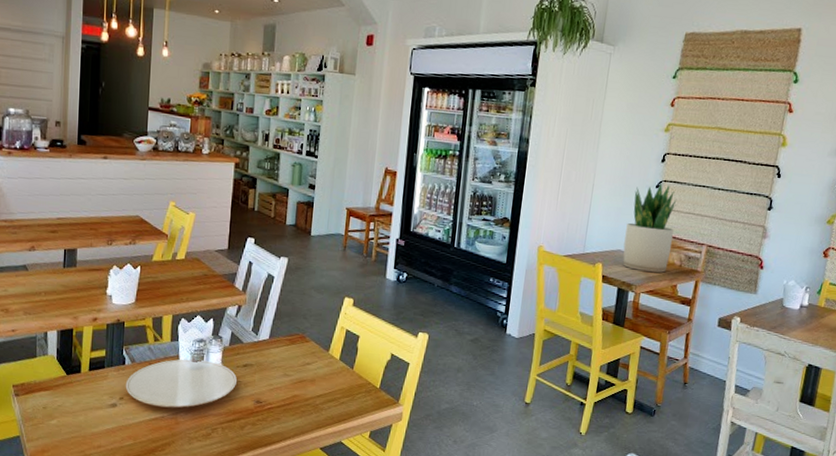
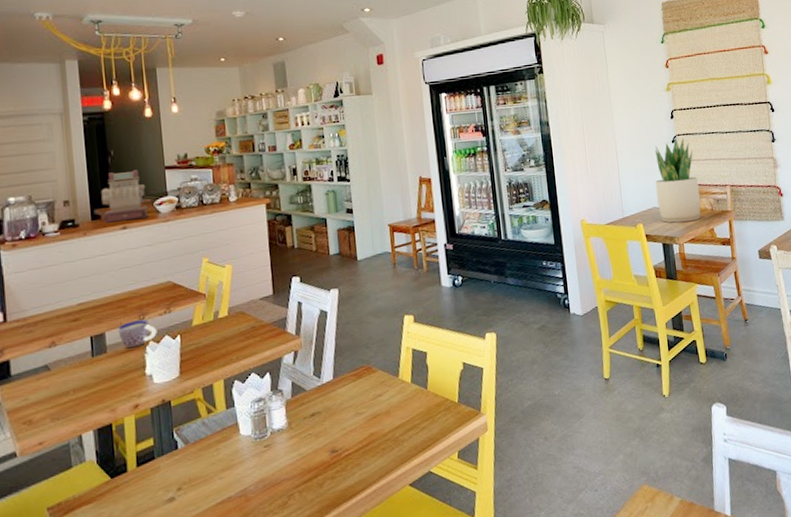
cash register: none [88,103,132,153] -> present [101,170,152,225]
cup: none [88,244,121,269] -> present [117,319,157,349]
plate: present [125,359,237,408] -> none [181,419,307,489]

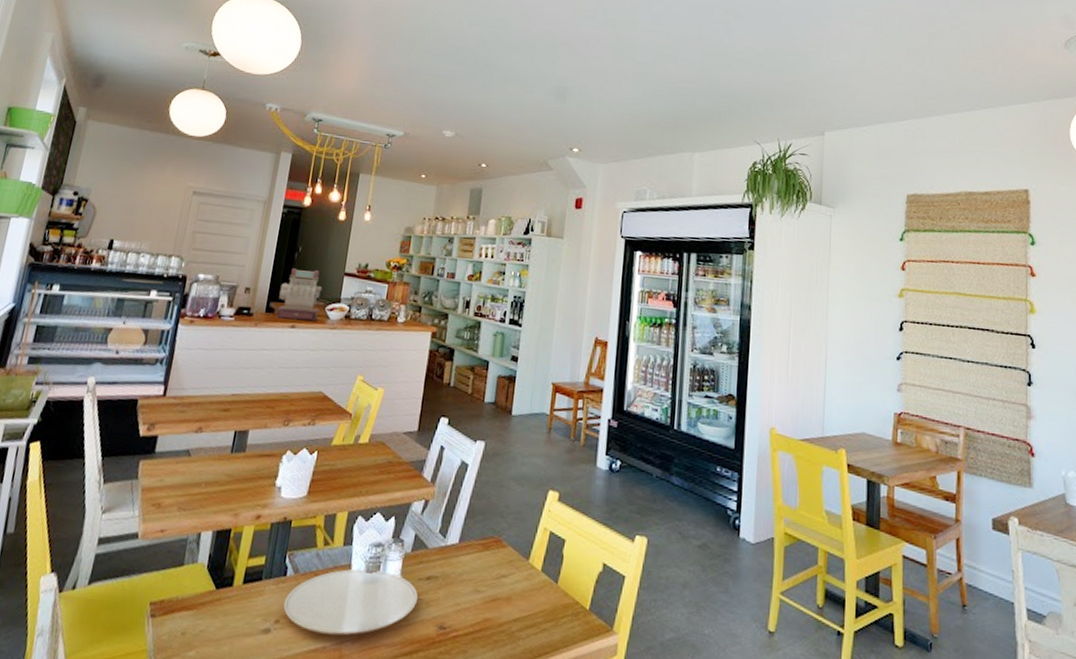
cup: present [117,319,157,349] -> none [260,424,297,454]
plate: none [181,419,307,489] -> present [283,568,418,636]
planter: present [654,137,701,223] -> none [868,354,924,462]

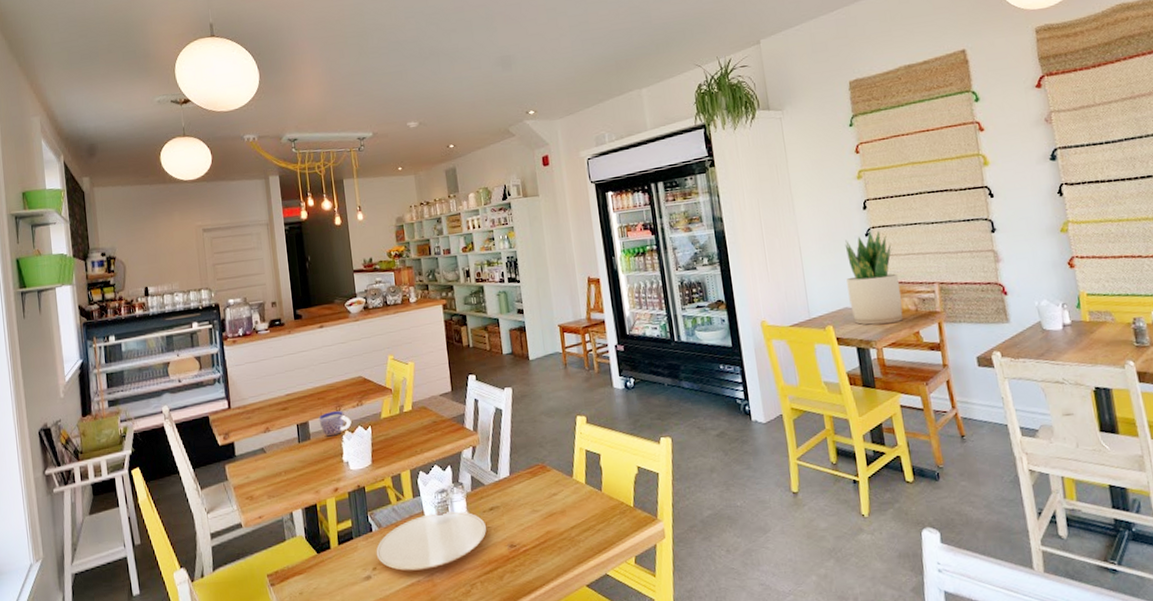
cup: none [260,424,297,454] -> present [318,411,352,437]
cash register: present [276,268,325,322] -> none [301,273,343,324]
planter: none [868,354,924,462] -> present [844,230,904,325]

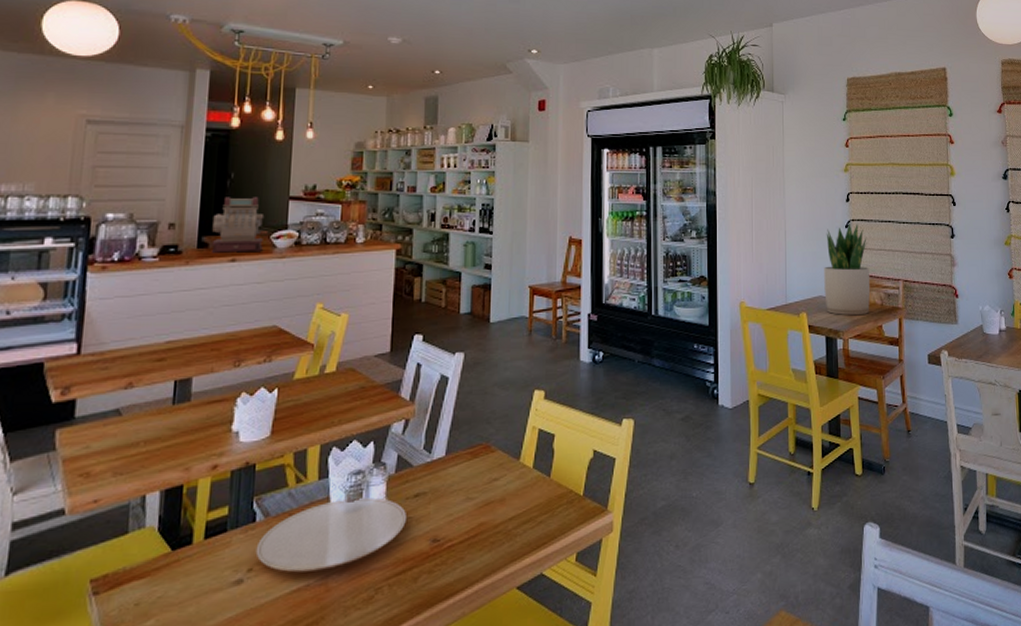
cash register: none [301,273,343,324] -> present [211,197,269,255]
cup: present [318,411,352,437] -> none [207,367,252,399]

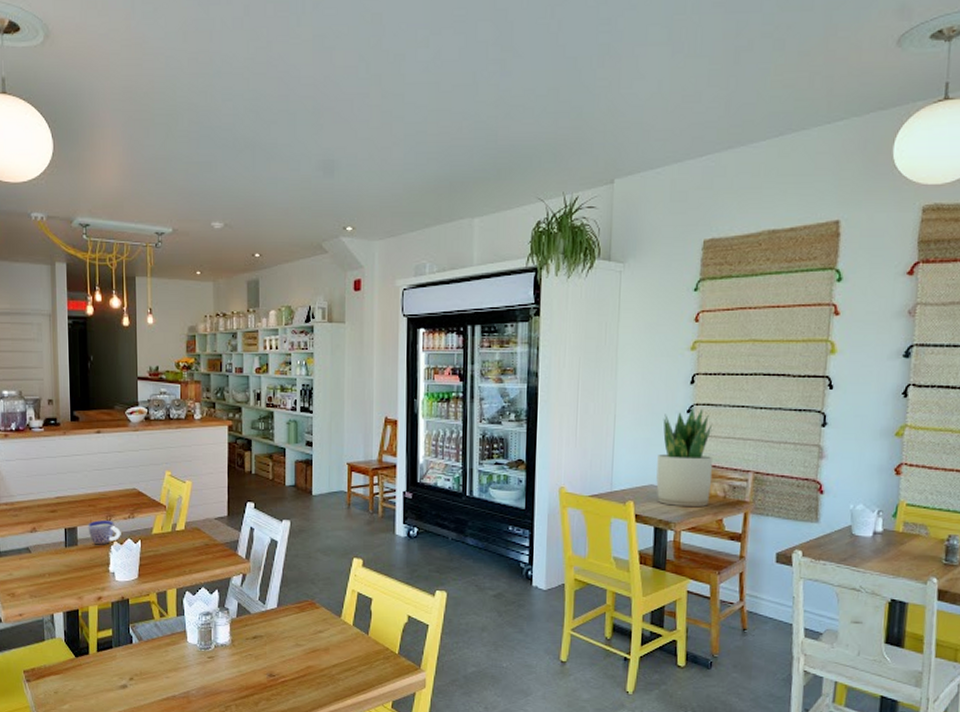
cup: none [207,367,252,399] -> present [88,520,121,545]
cash register: present [211,197,269,255] -> none [80,377,124,427]
plate: present [255,497,406,573] -> none [134,633,247,687]

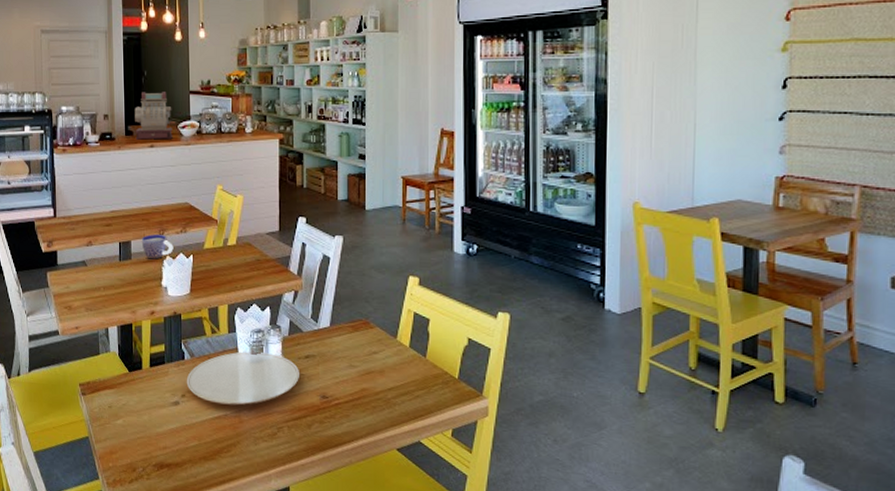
cash register: none [80,377,124,427] -> present [134,92,176,141]
plate: none [134,633,247,687] -> present [186,351,299,406]
planter: present [656,407,713,508] -> none [744,114,812,225]

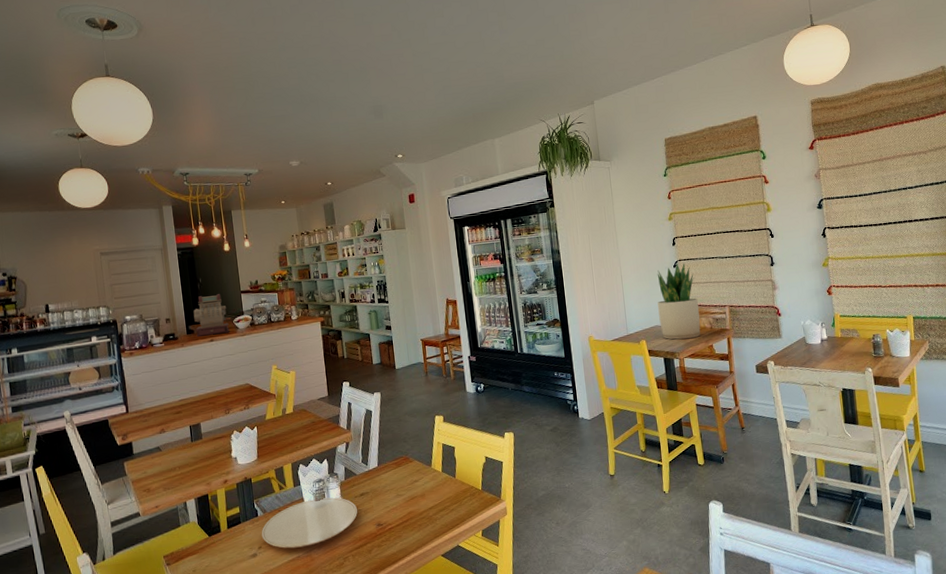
cup: present [141,234,174,260] -> none [209,413,239,436]
planter: none [744,114,812,225] -> present [657,262,701,340]

